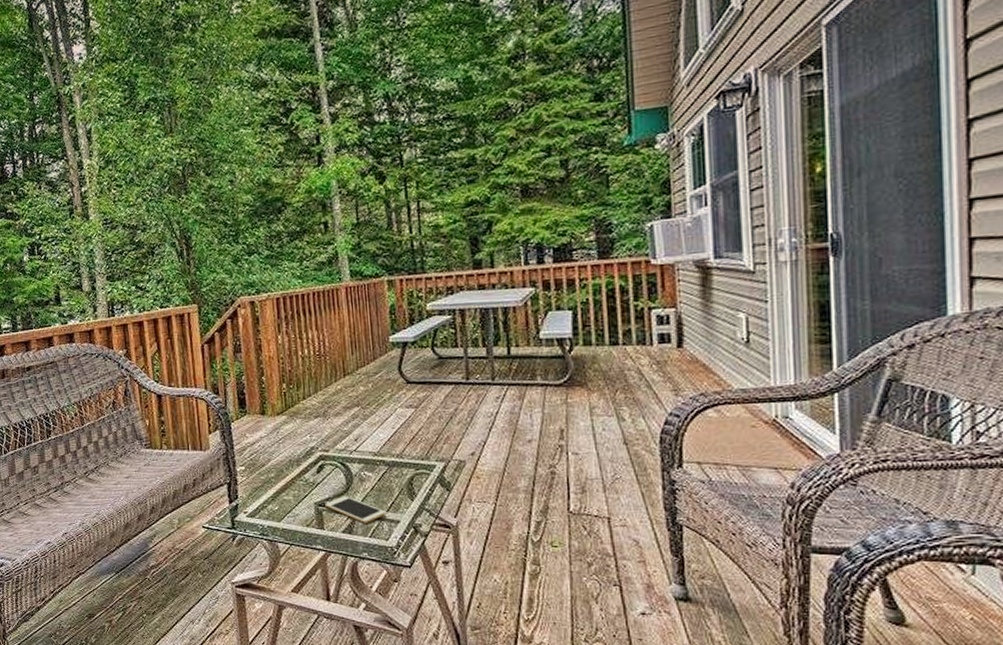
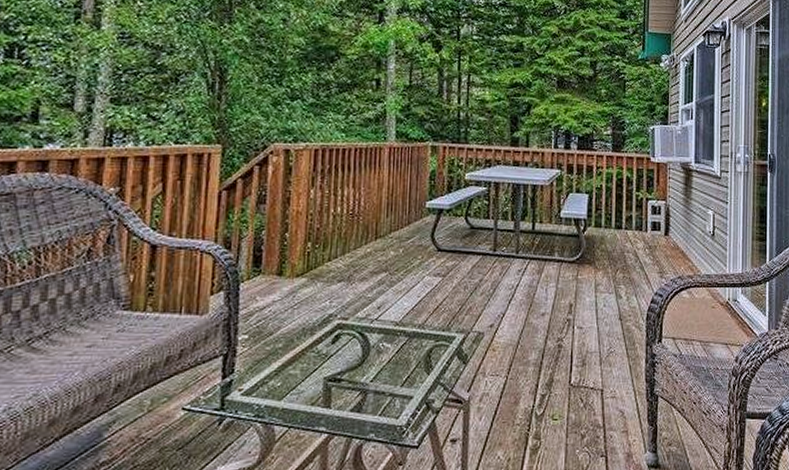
cell phone: present [325,496,387,523] -> none [335,369,400,400]

